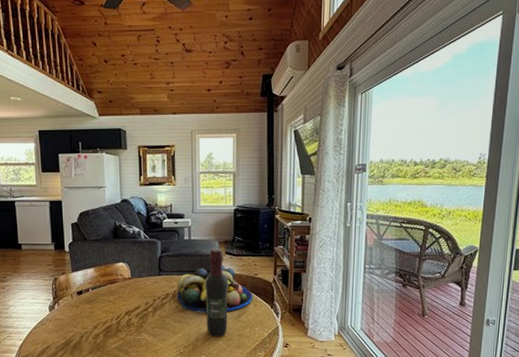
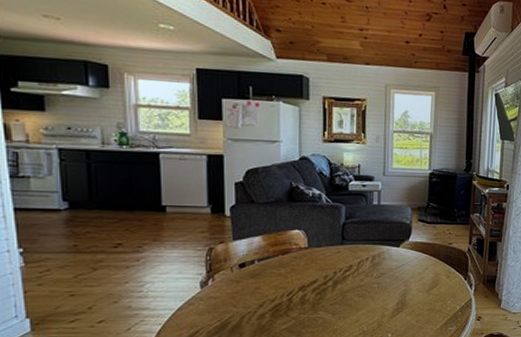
fruit bowl: present [177,265,253,314] -> none [361,234,446,287]
wine bottle: present [205,248,228,337] -> none [394,215,420,312]

